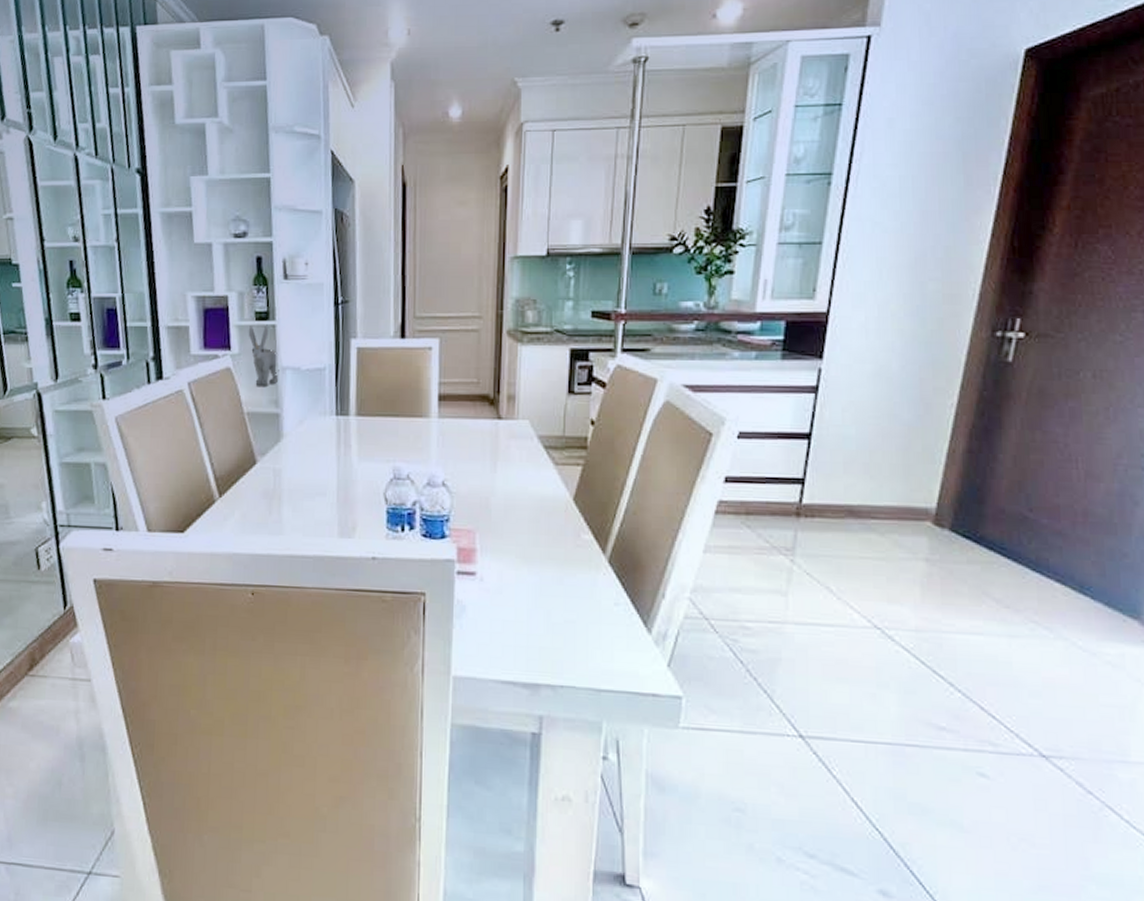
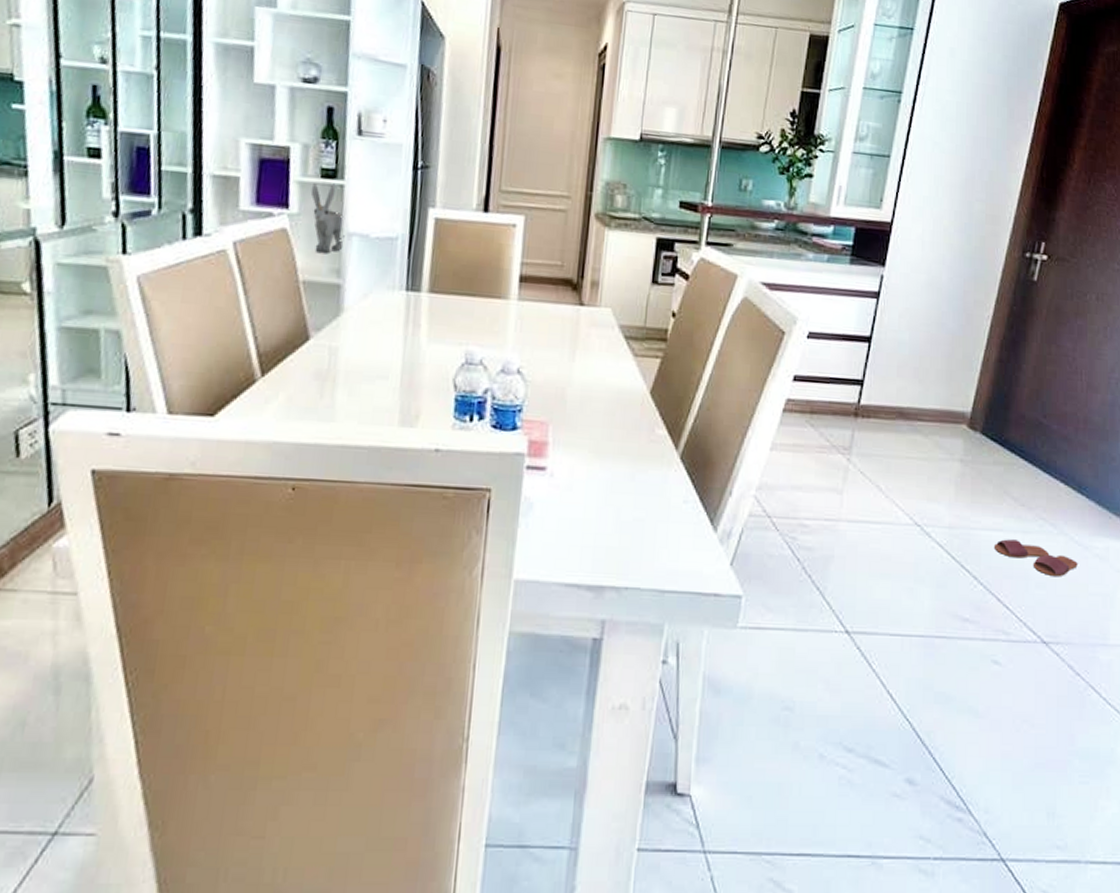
slippers: none [974,643,1083,686] -> present [995,539,1078,577]

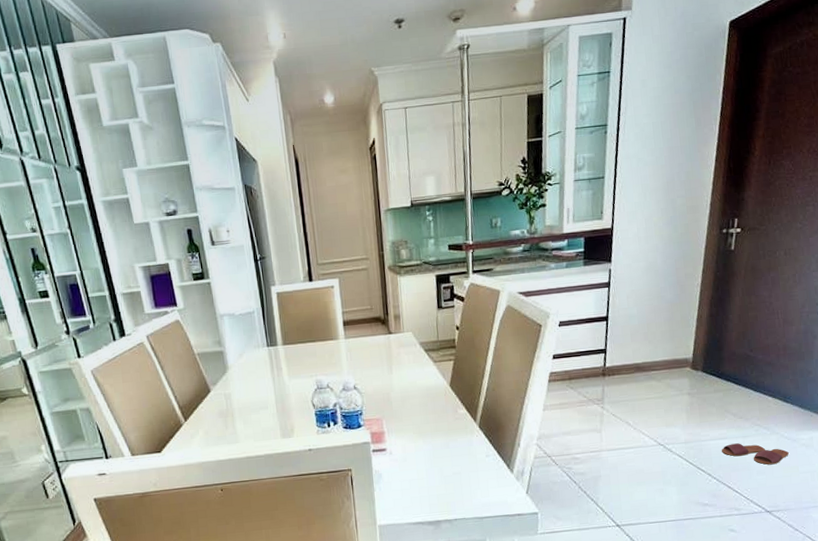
decorative figurine: present [311,183,345,253] -> none [189,284,218,332]

